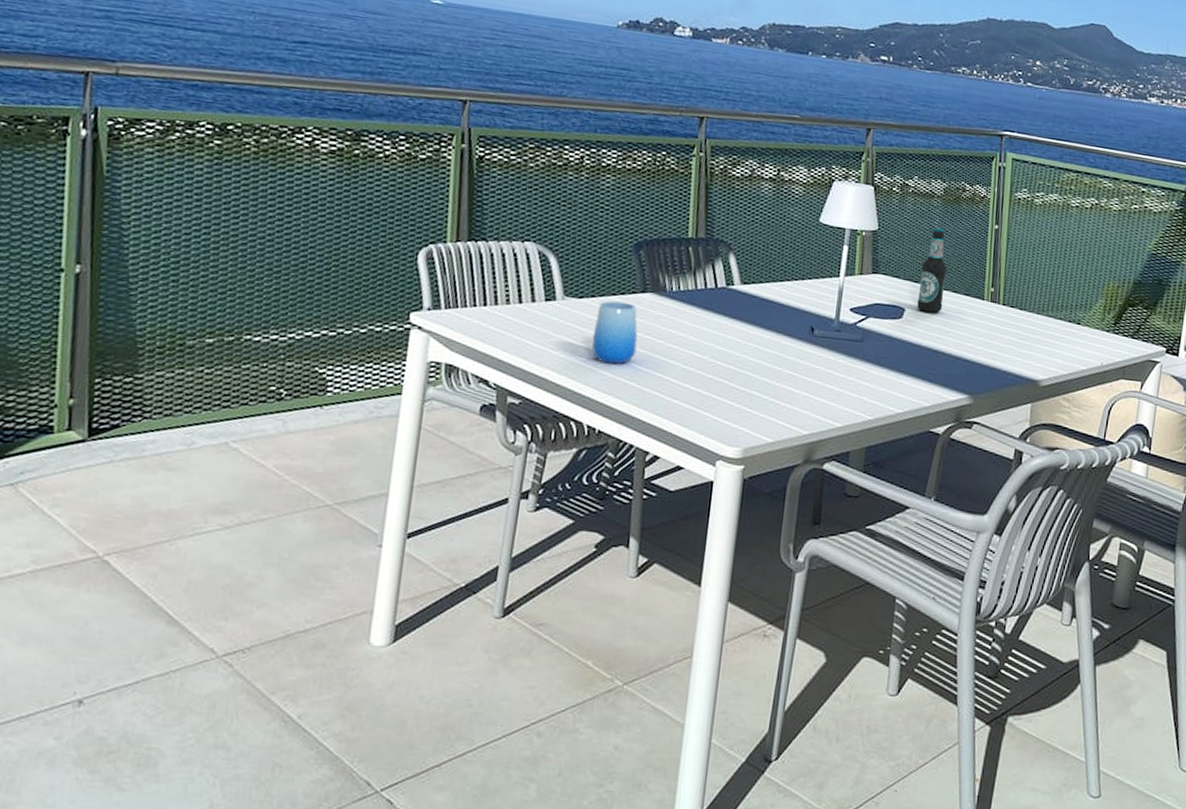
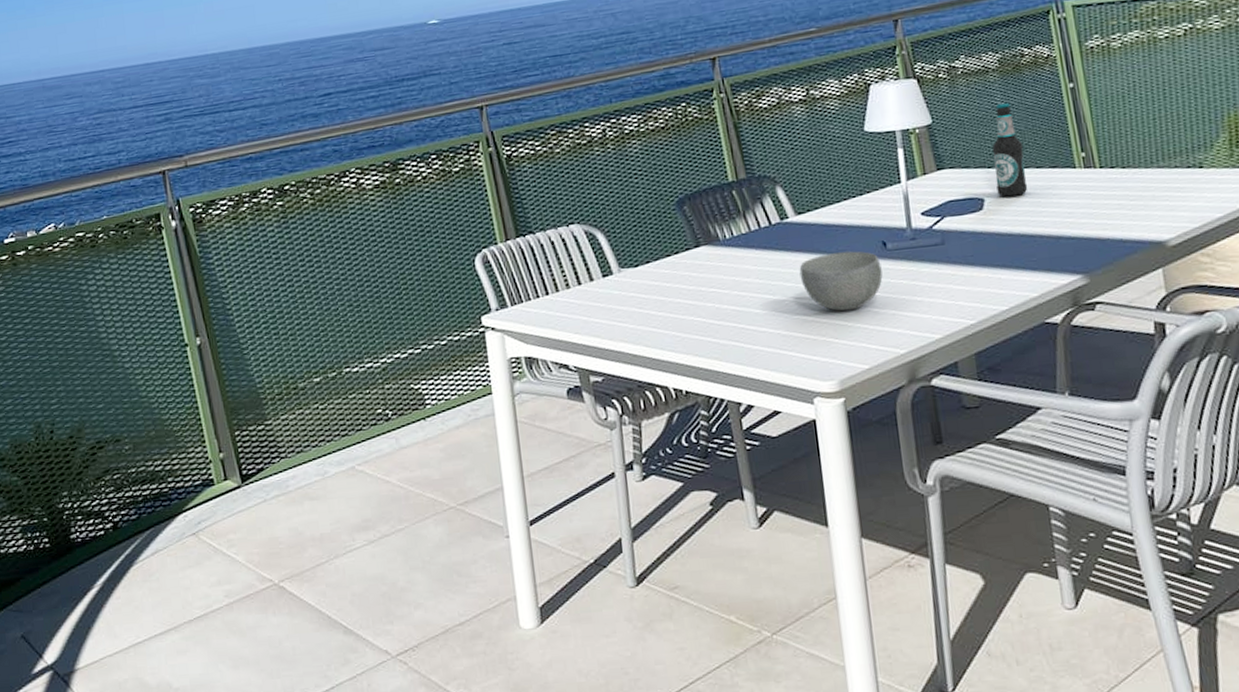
cup: present [592,301,638,365] -> none [656,260,704,325]
bowl: none [731,326,806,385] -> present [799,251,883,311]

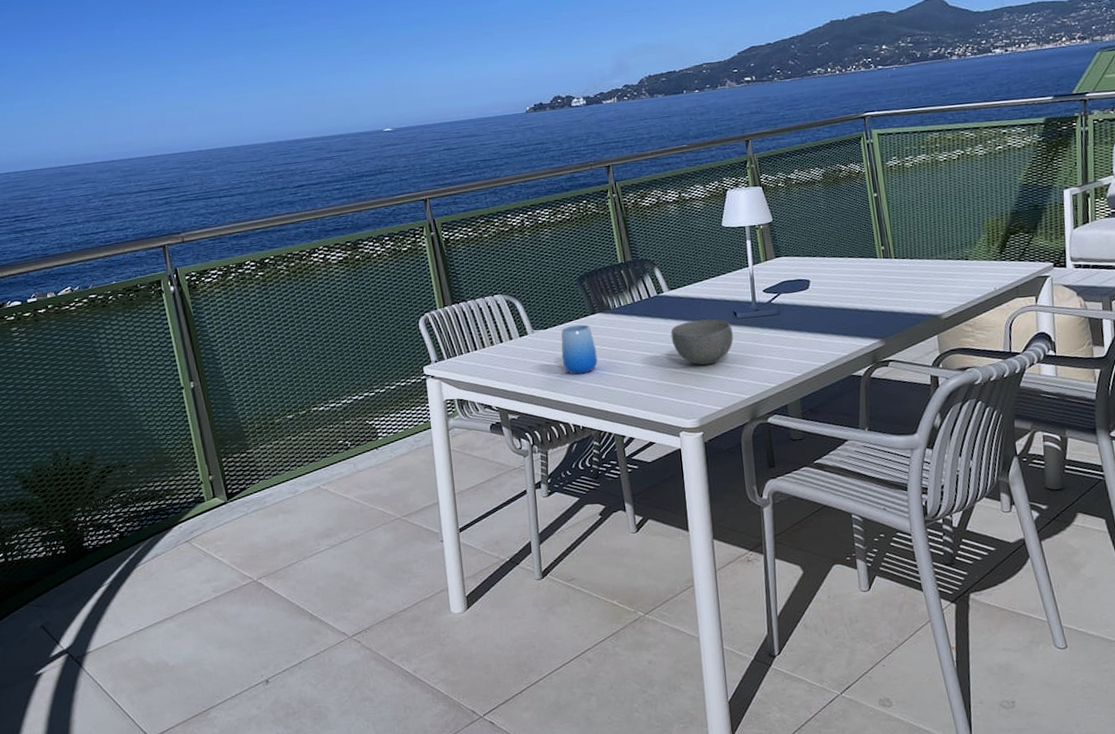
cup: none [656,260,704,325] -> present [561,324,598,375]
bottle: present [992,103,1028,197] -> none [816,207,842,279]

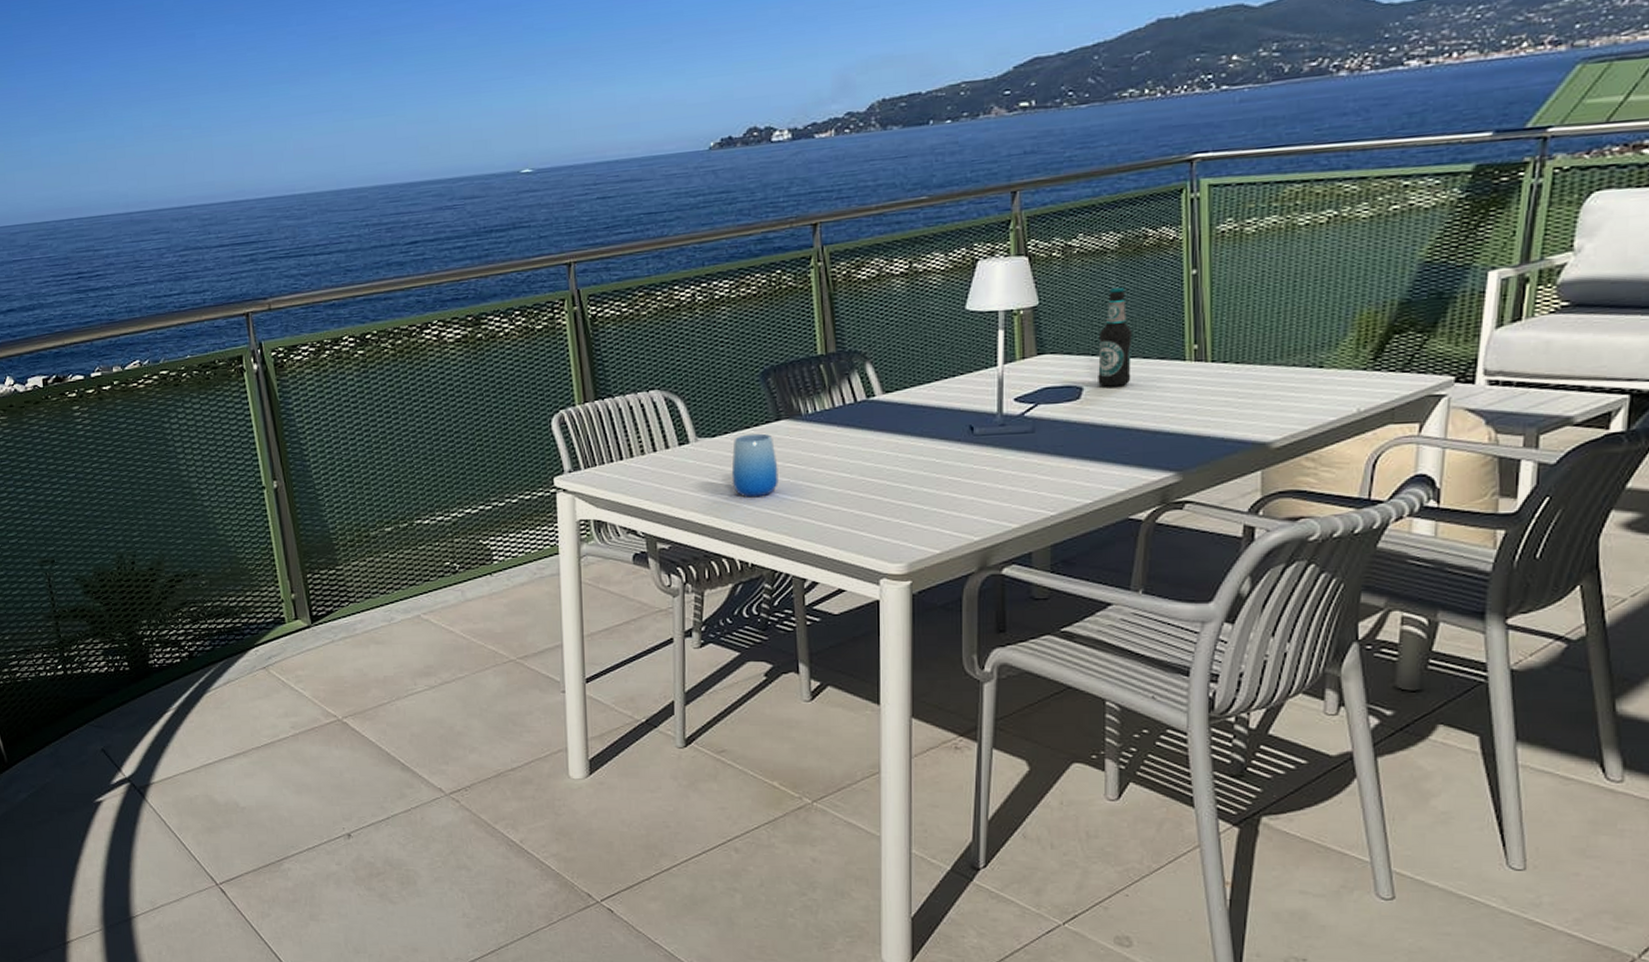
bowl: present [671,319,734,365] -> none [880,434,966,495]
bottle: none [816,207,842,279] -> present [1098,287,1133,387]

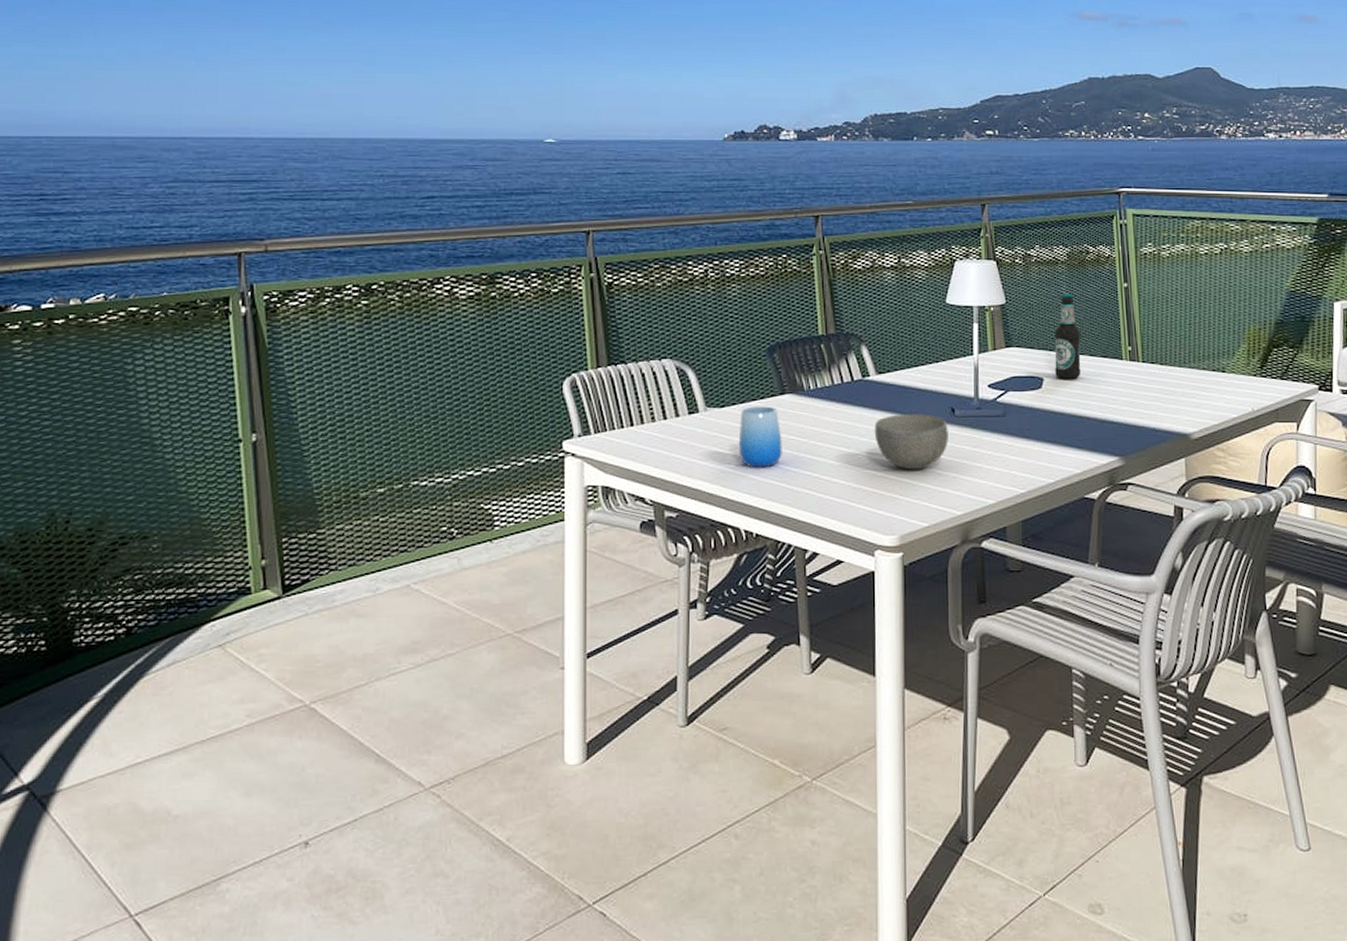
bowl: none [880,434,966,495] -> present [874,414,948,470]

